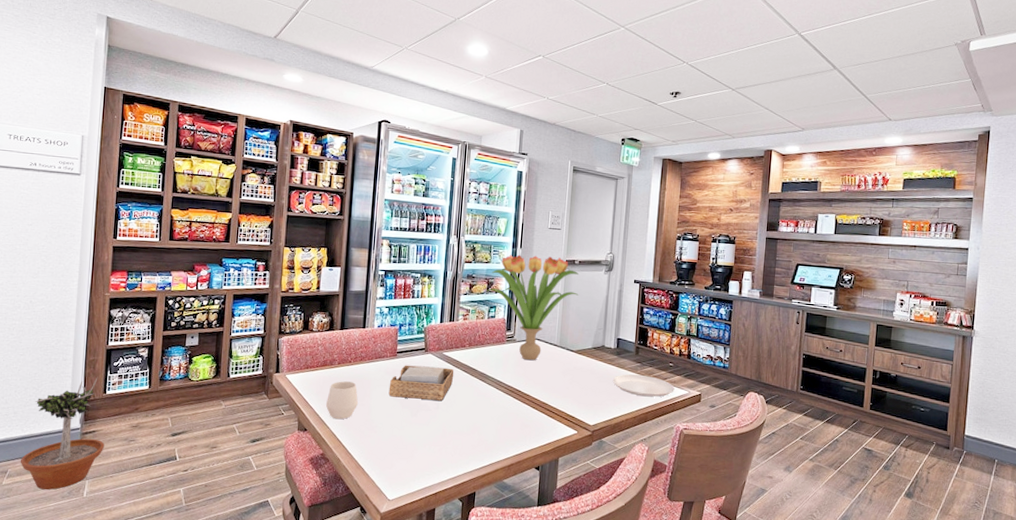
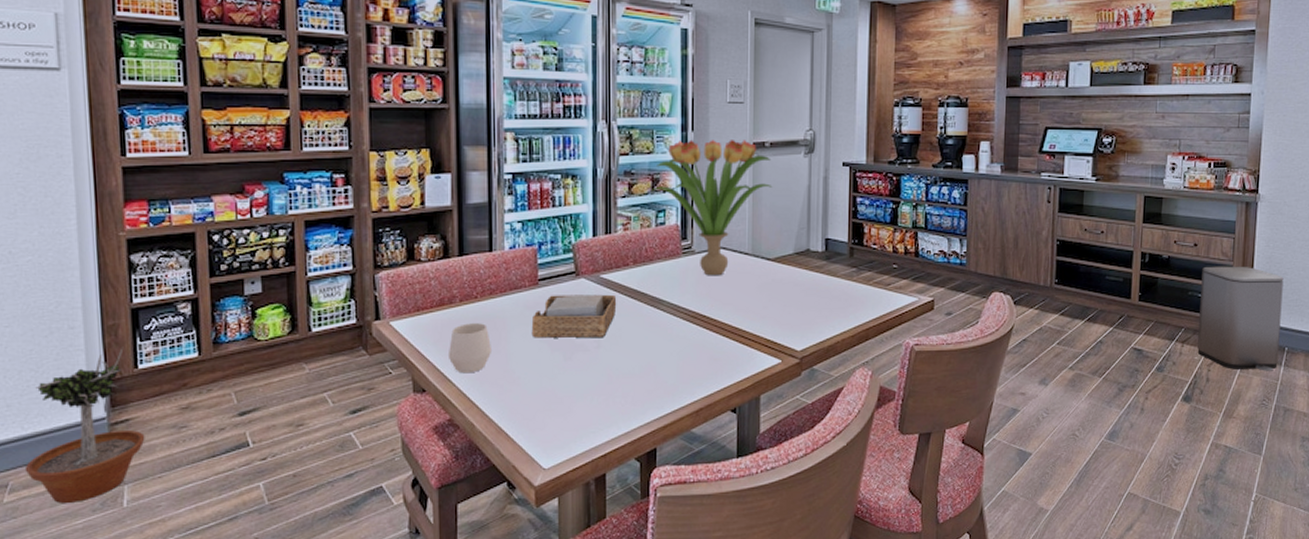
plate: present [612,374,675,398] -> none [822,282,901,309]
pedal bin: none [919,386,995,479] -> present [1197,266,1284,371]

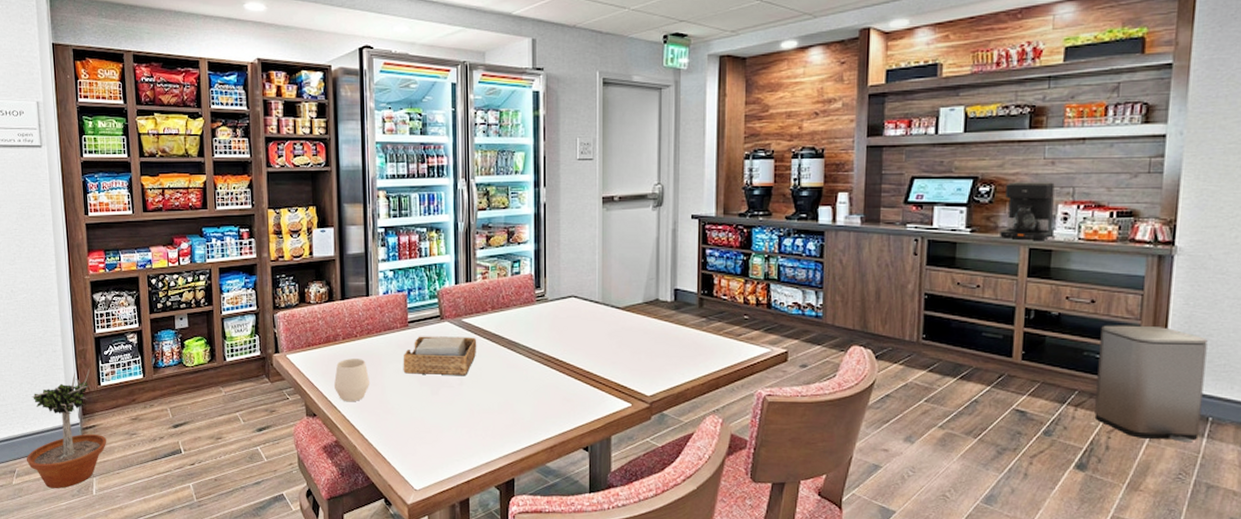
flower arrangement: present [652,140,773,276] -> none [508,195,622,323]
coffee maker: none [1120,134,1165,188] -> present [1000,182,1055,240]

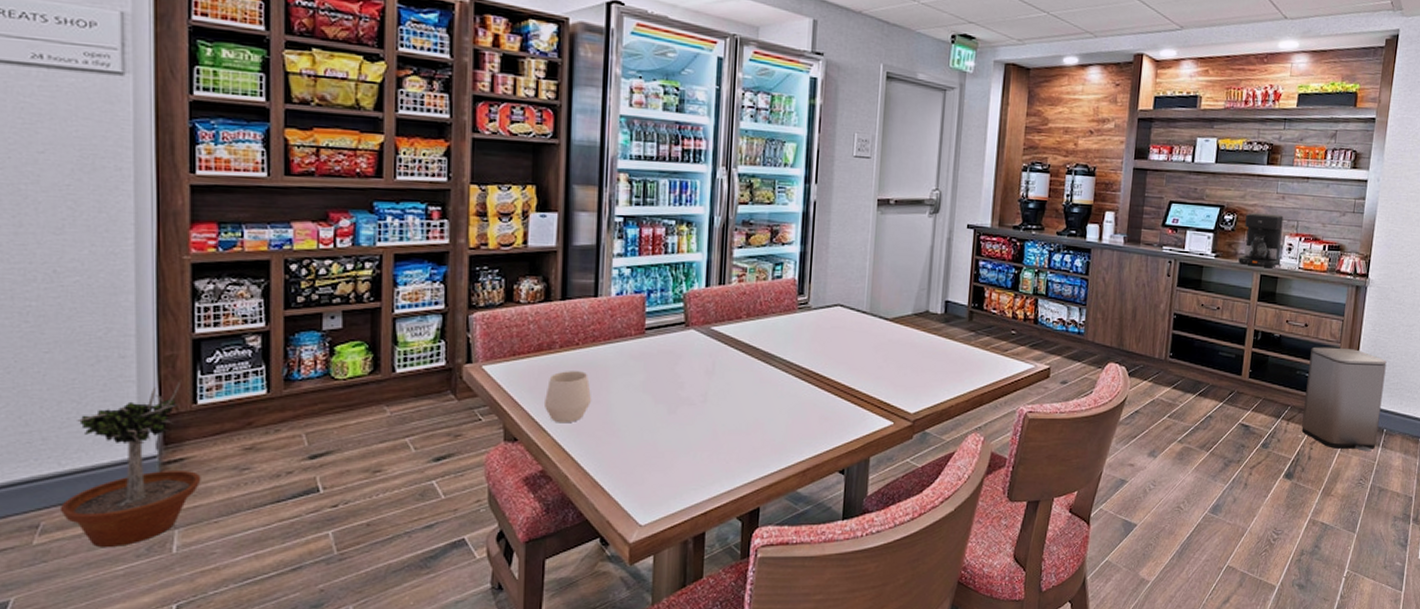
napkin holder: present [403,336,477,376] -> none [635,345,727,392]

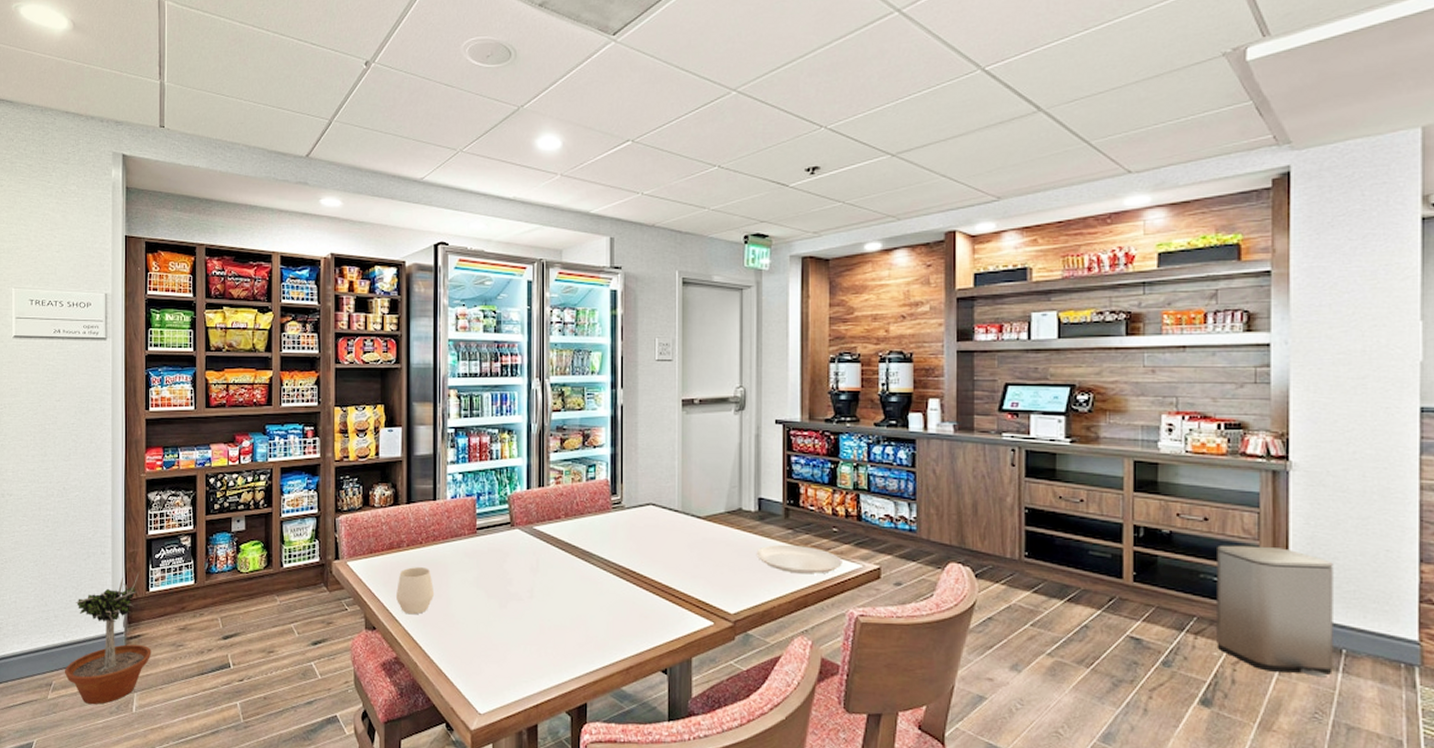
plate: none [939,346,1018,375] -> present [756,544,842,575]
coffee maker: present [1238,213,1284,267] -> none [1102,391,1160,452]

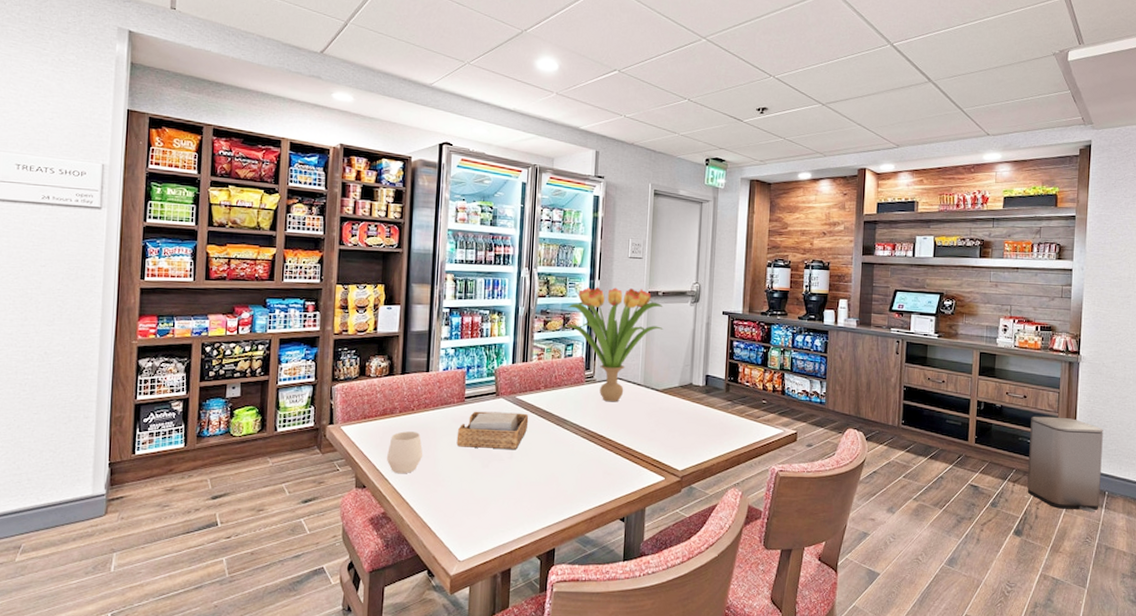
potted tree: present [64,572,152,704] -> none [35,435,135,565]
napkin holder: none [470,544,549,589] -> present [456,411,529,450]
flower arrangement: none [583,397,702,532] -> present [563,287,663,402]
plate: present [756,544,842,575] -> none [701,413,769,438]

